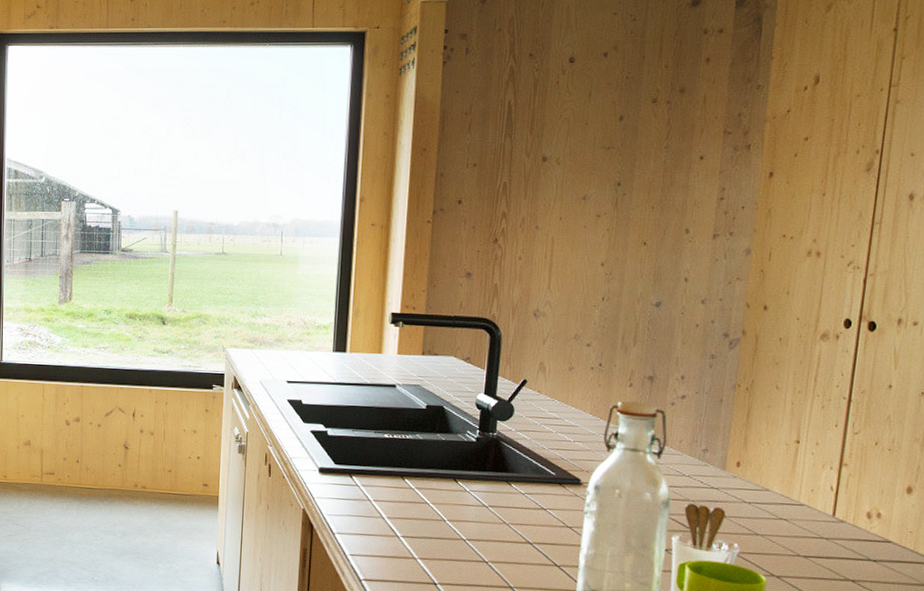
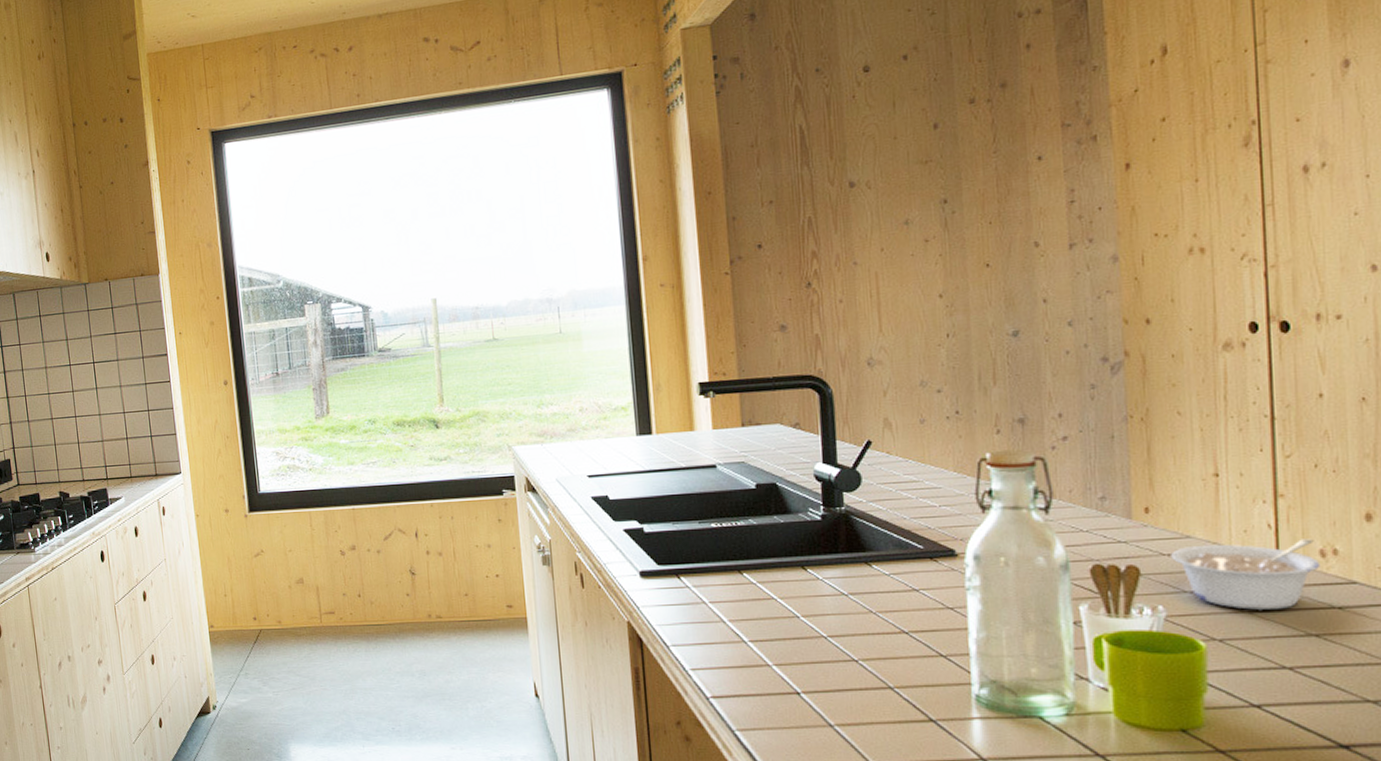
legume: none [751,498,867,557] -> present [1171,539,1321,610]

